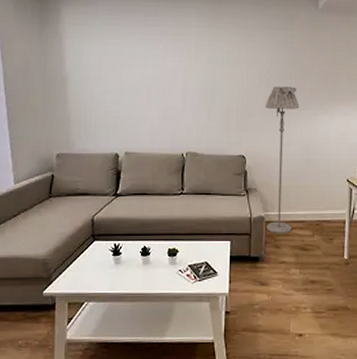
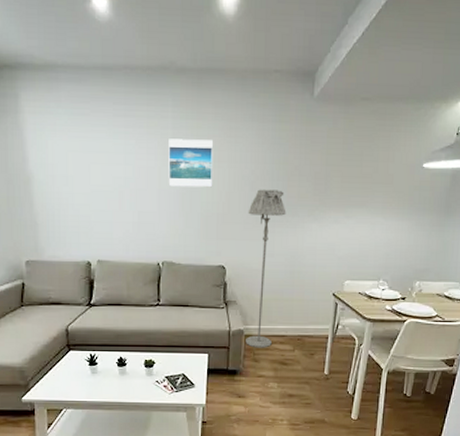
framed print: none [192,44,232,85] -> present [168,139,213,188]

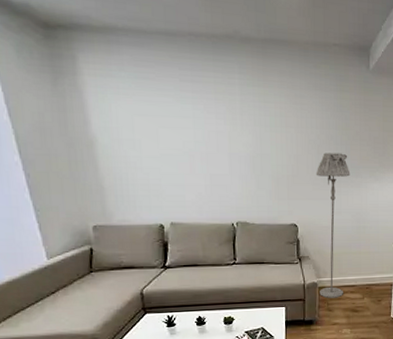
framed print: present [168,139,213,188] -> none [237,104,281,151]

